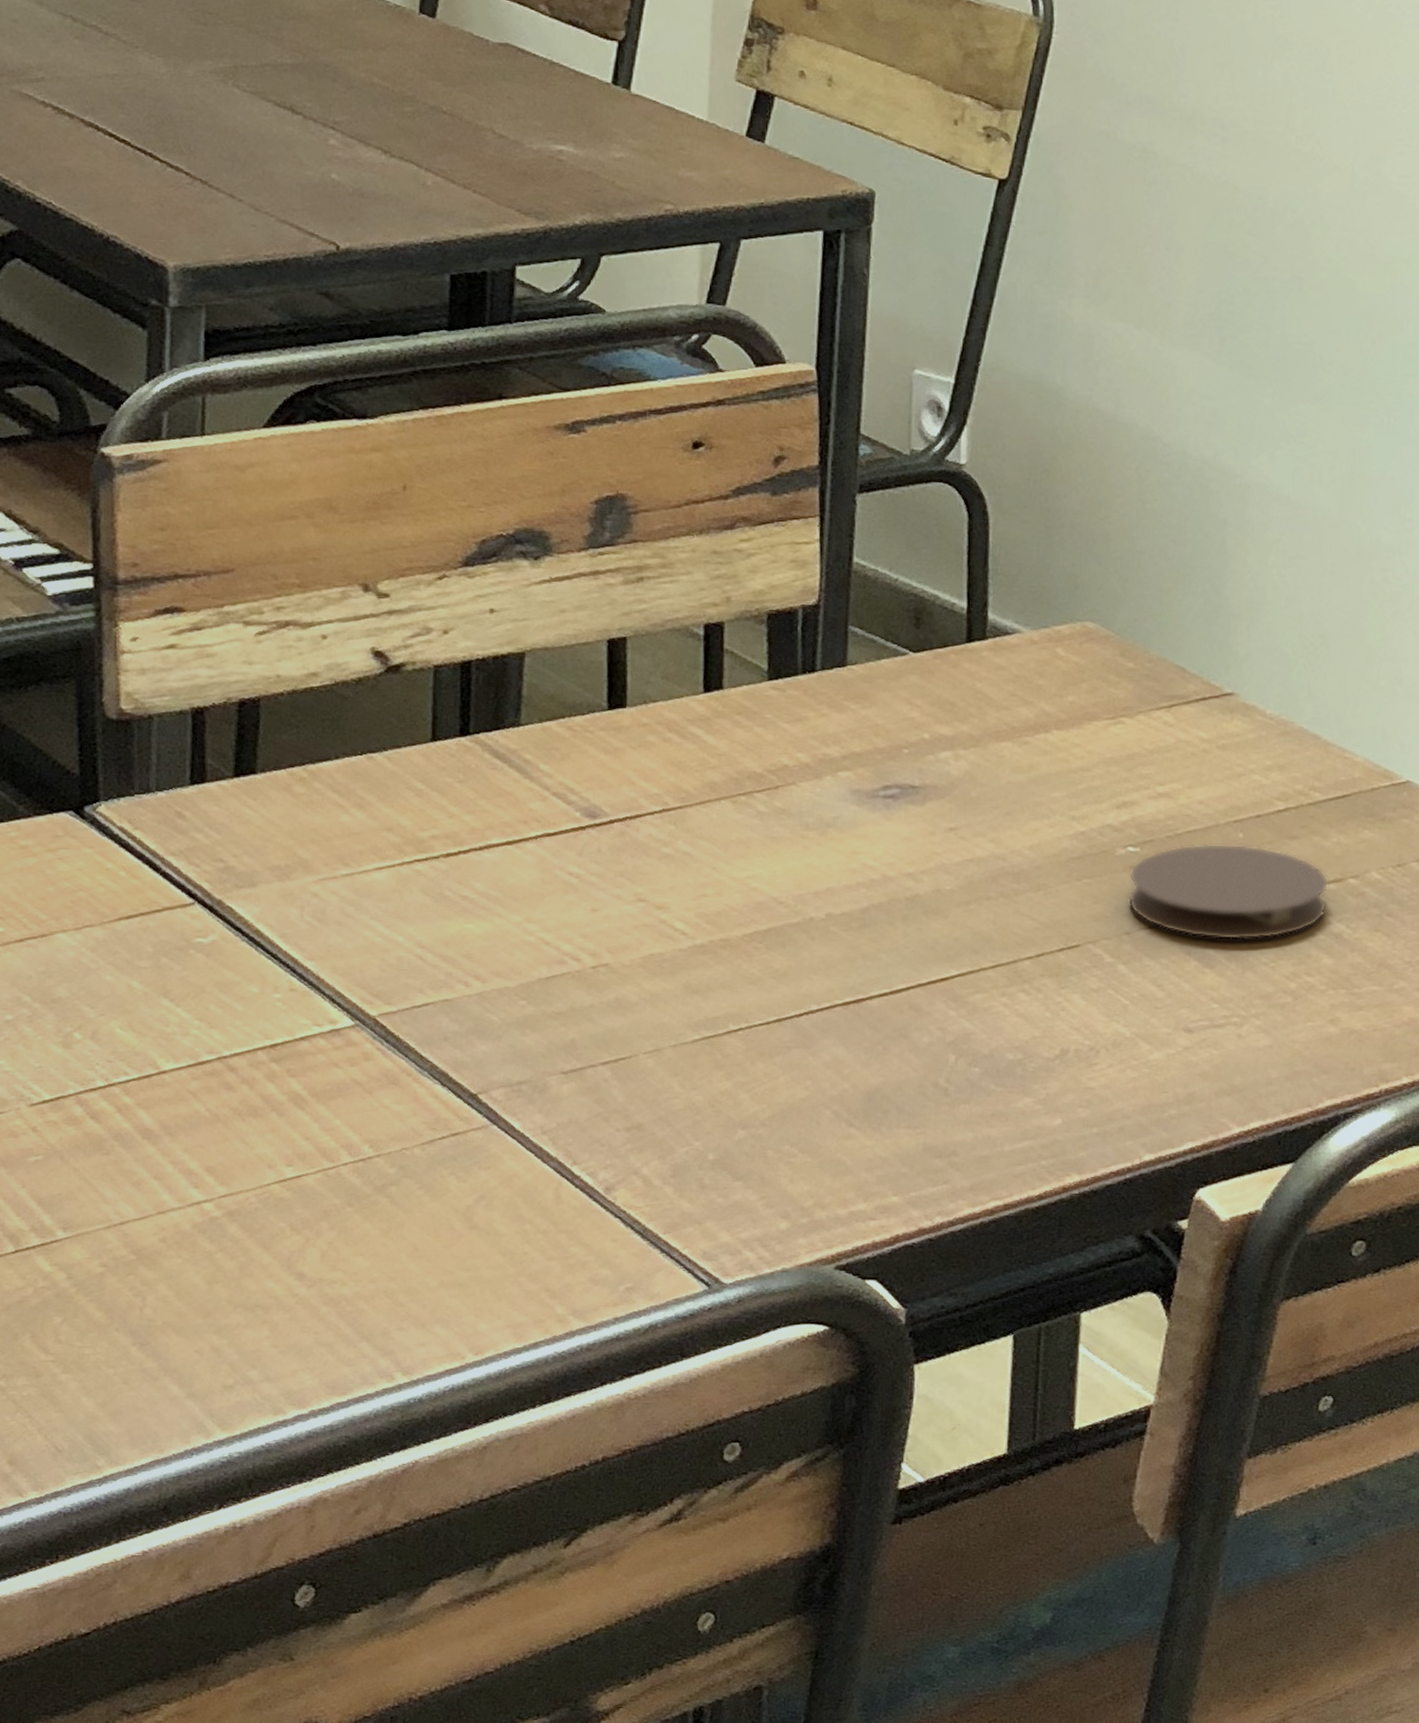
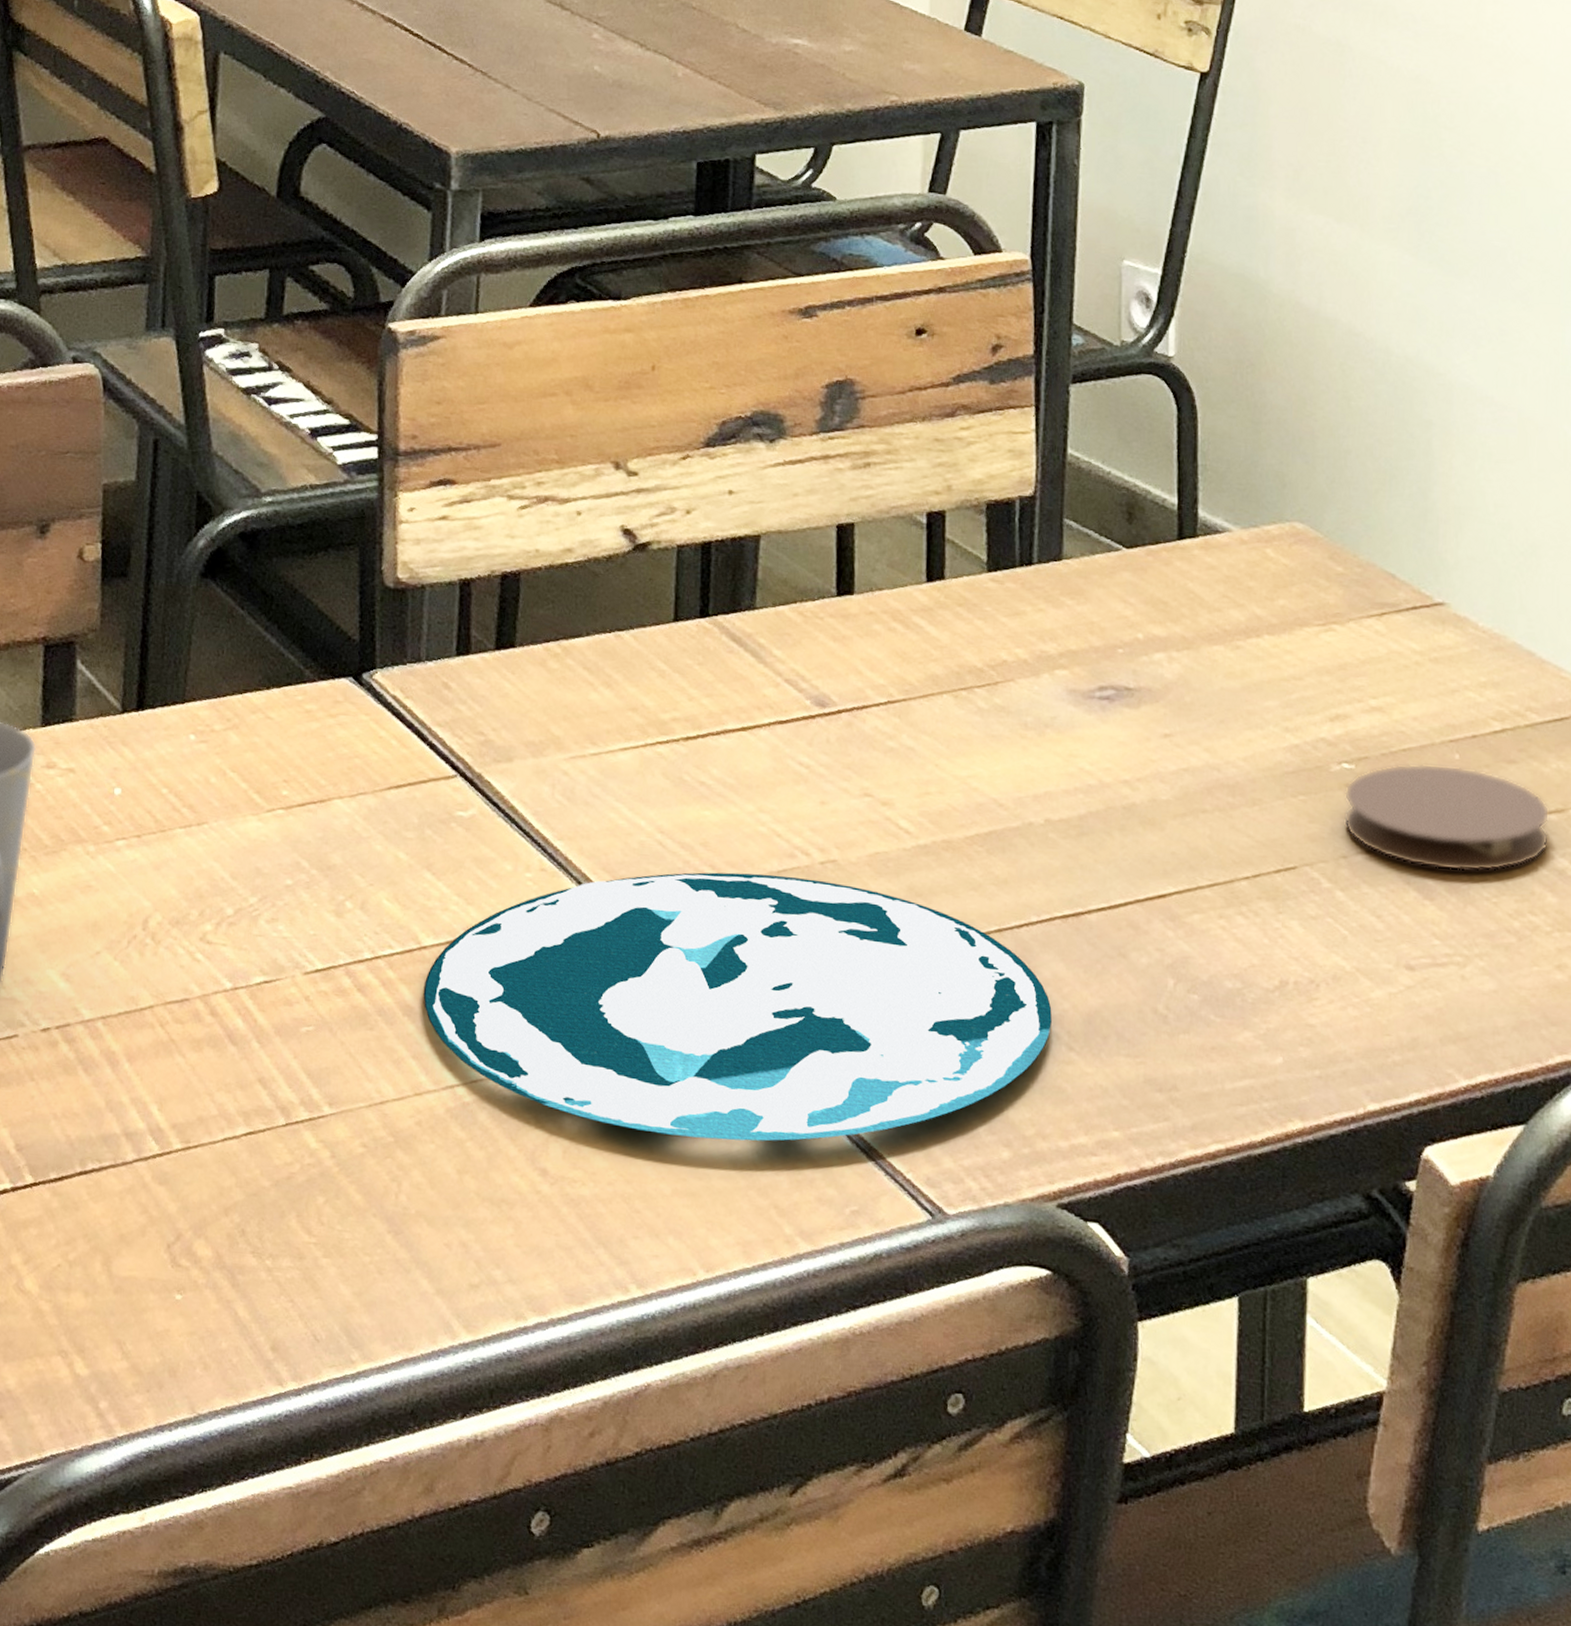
plate: none [164,981,832,1233] -> present [423,872,1052,1141]

